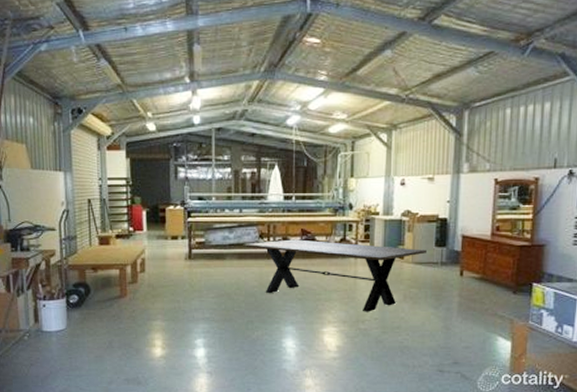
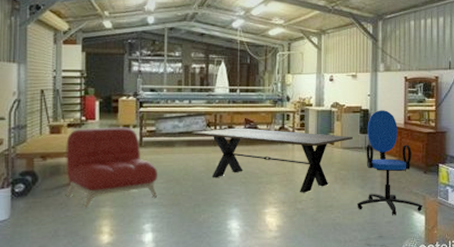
armchair: none [115,238,209,321] -> present [66,127,158,208]
office chair: none [429,219,509,341] -> present [357,110,422,216]

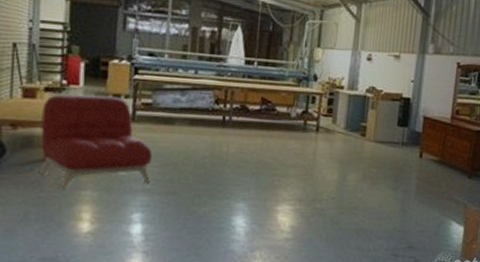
dining table: present [191,128,353,193] -> none [195,107,389,191]
office chair: present [357,110,422,216] -> none [386,100,462,225]

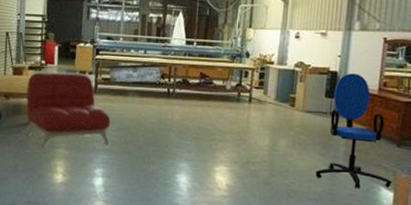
office chair: none [386,100,462,225] -> present [315,73,392,190]

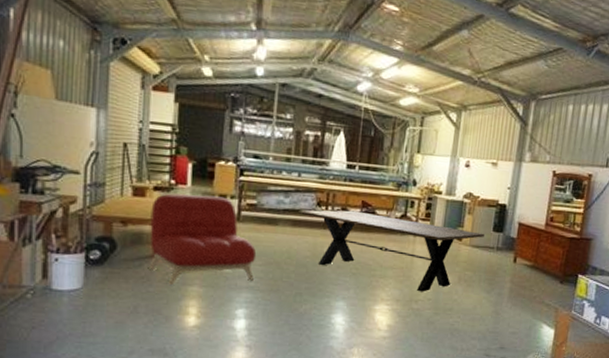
dining table: none [145,81,317,155] -> present [298,210,484,292]
office chair: present [315,73,392,190] -> none [480,206,553,327]

